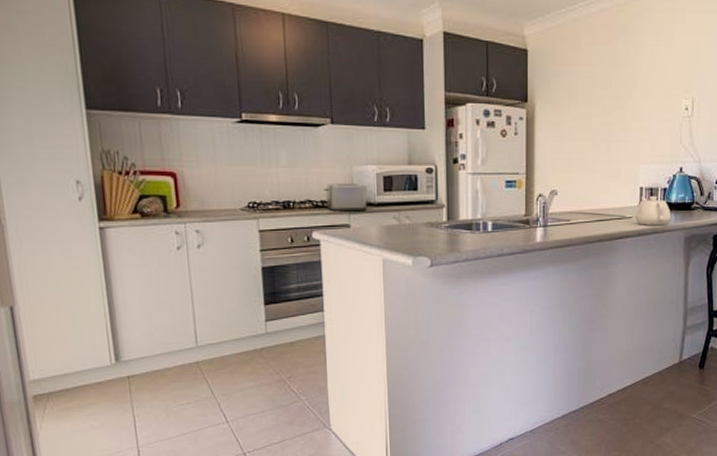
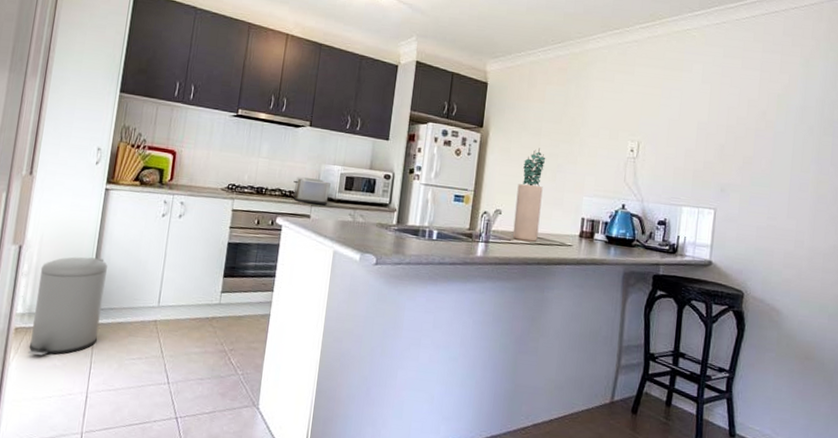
pedal bin: none [44,306,134,420] -> present [28,257,107,355]
vase: none [571,117,599,219] -> present [512,148,546,242]
teapot: present [635,196,671,226] -> none [574,227,611,259]

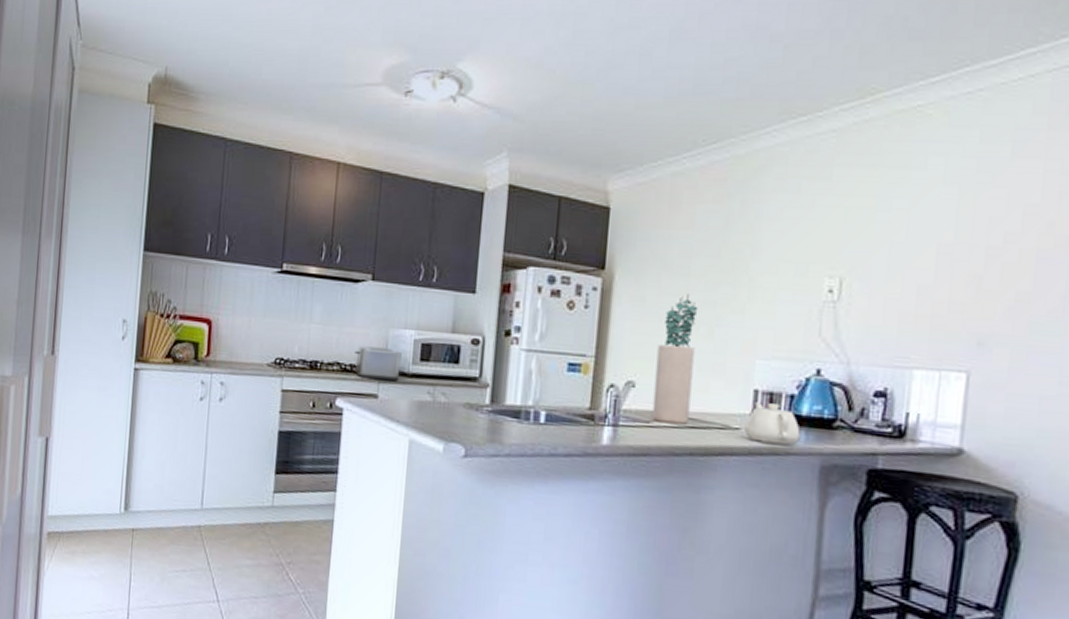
pedal bin: present [28,257,107,355] -> none [63,450,142,565]
teapot: none [574,227,611,259] -> present [744,402,801,446]

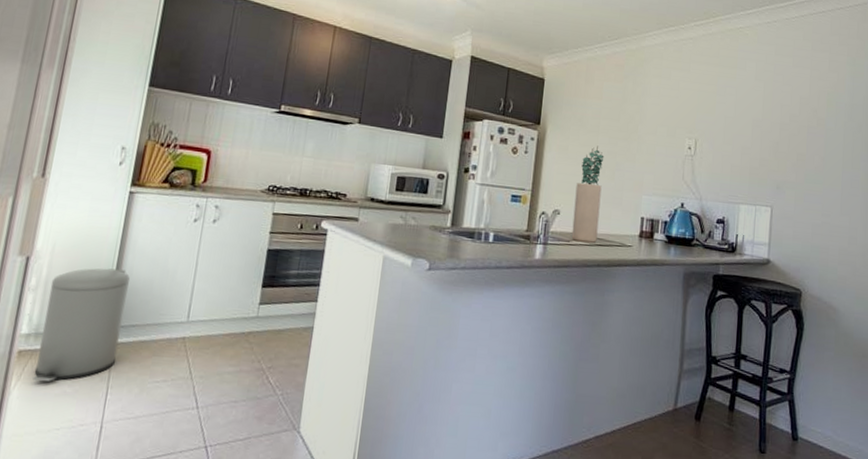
pedal bin: none [63,450,142,565] -> present [33,268,130,381]
toaster: present [355,346,402,382] -> none [340,177,381,208]
teapot: present [744,402,801,446] -> none [634,226,671,259]

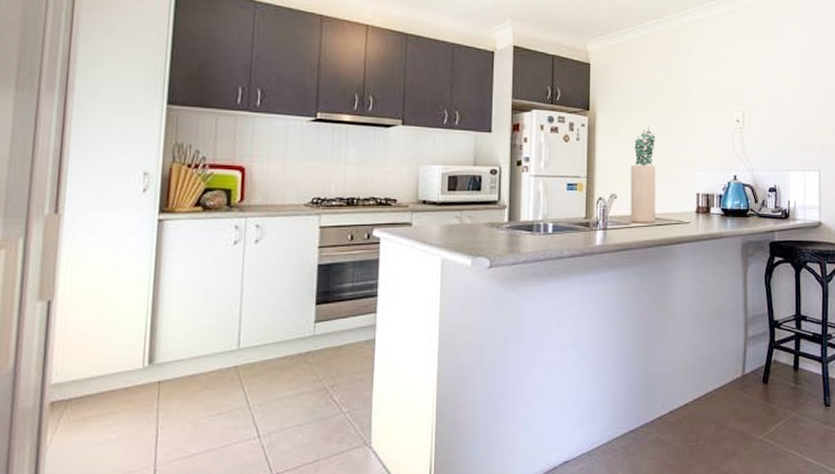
pedal bin: present [33,268,130,381] -> none [71,303,169,431]

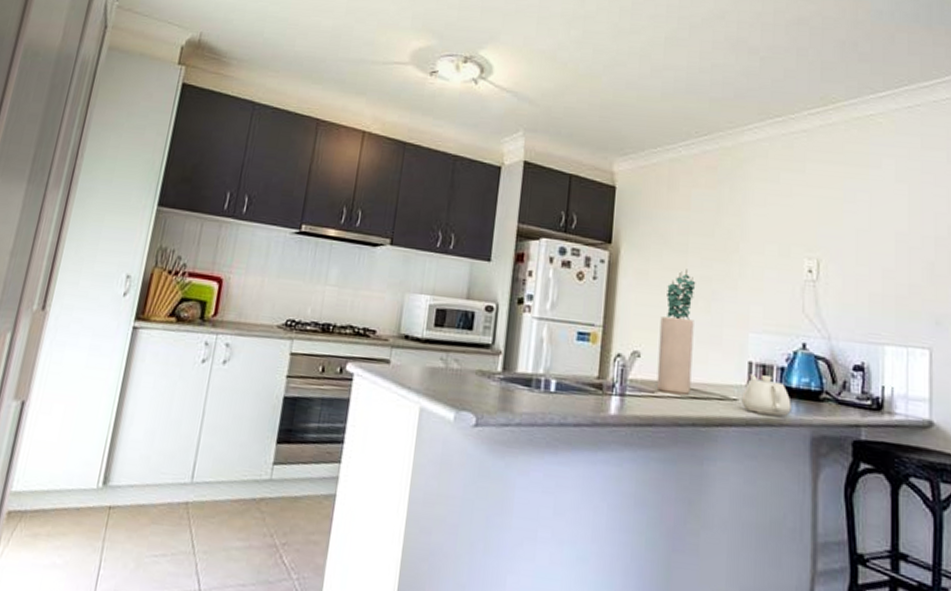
teapot: none [693,202,728,232] -> present [741,374,792,418]

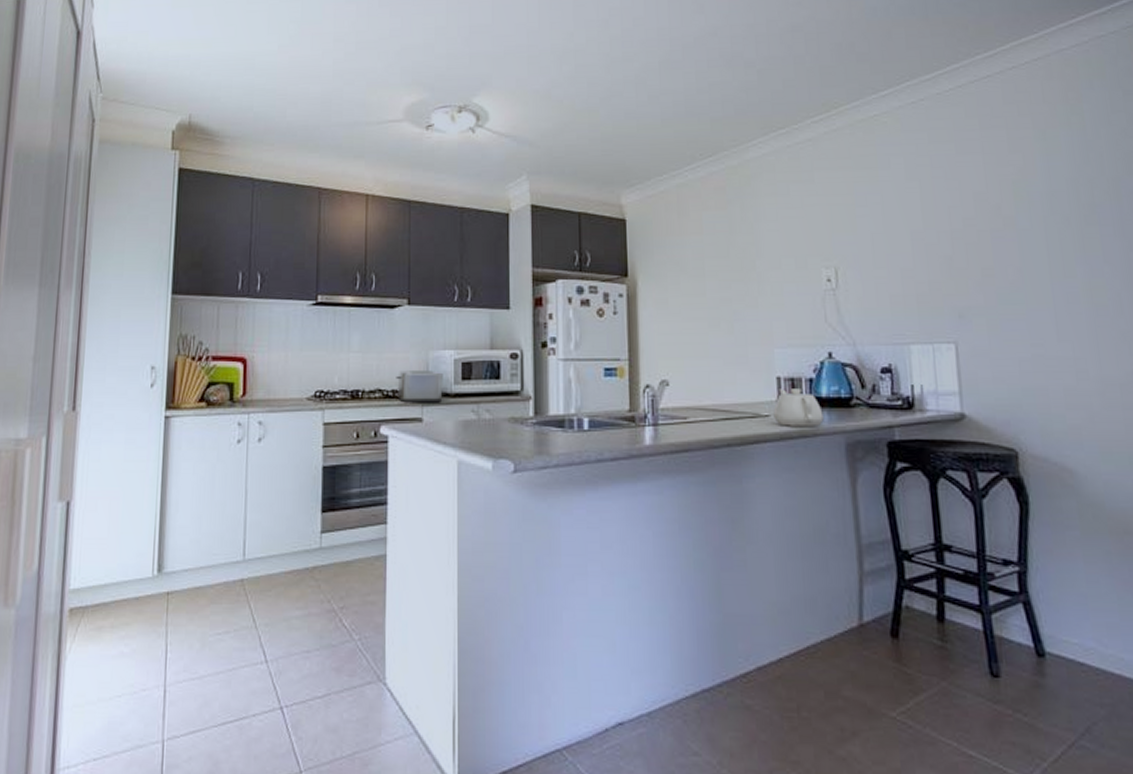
toaster: none [368,309,416,347] -> present [396,370,443,403]
vase: present [656,269,696,395] -> none [685,293,722,417]

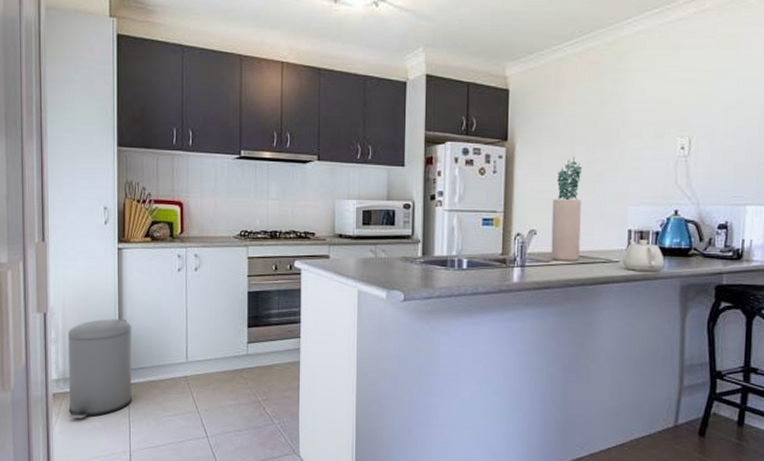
pedal bin: none [87,506,176,641] -> present [67,319,132,418]
toaster: present [396,370,443,403] -> none [307,216,347,244]
vase: none [685,293,722,417] -> present [551,156,583,261]

